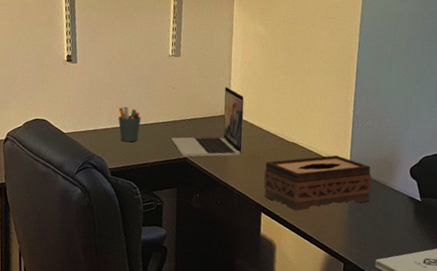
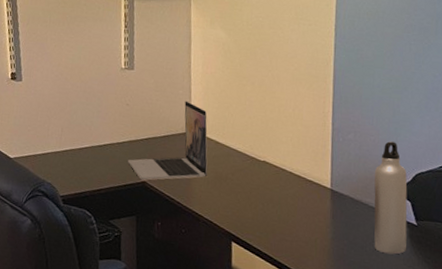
pen holder: present [118,106,141,142] -> none [68,127,94,166]
tissue box: present [263,155,371,211] -> none [233,174,357,240]
water bottle: none [384,128,415,226] -> present [374,141,408,255]

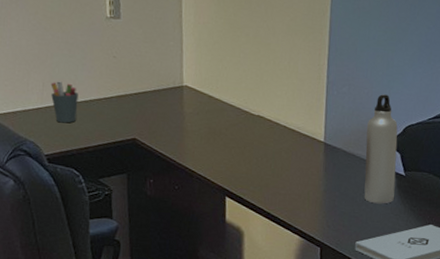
pen holder: none [68,127,94,166] -> present [50,81,78,123]
laptop: present [127,101,208,180] -> none [115,53,201,137]

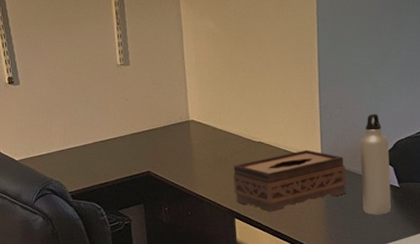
pen holder: present [50,81,78,123] -> none [71,125,96,162]
tissue box: none [226,127,349,193] -> present [233,149,346,213]

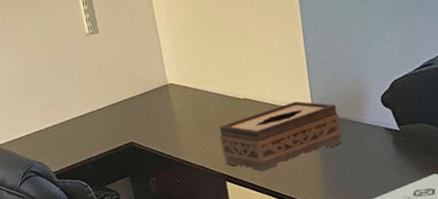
water bottle: present [360,114,391,215] -> none [353,54,392,163]

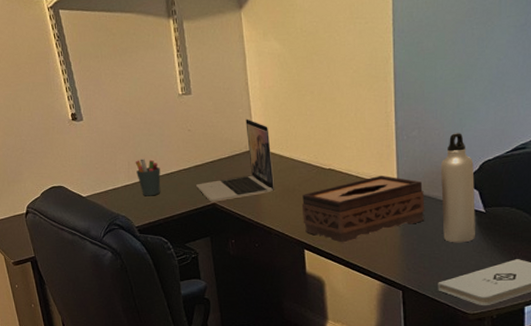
pen holder: none [47,102,76,140] -> present [135,159,161,196]
laptop: none [110,54,192,141] -> present [195,119,275,202]
water bottle: none [353,54,392,163] -> present [441,133,475,243]

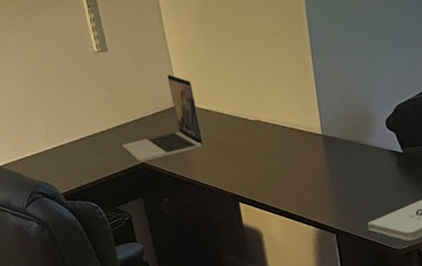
pen holder: present [135,159,161,196] -> none [53,121,85,161]
tissue box: present [301,175,425,243] -> none [232,123,349,193]
water bottle: present [441,133,475,243] -> none [360,79,397,184]

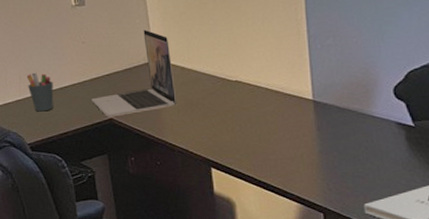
pen holder: none [53,121,85,161] -> present [26,72,54,112]

